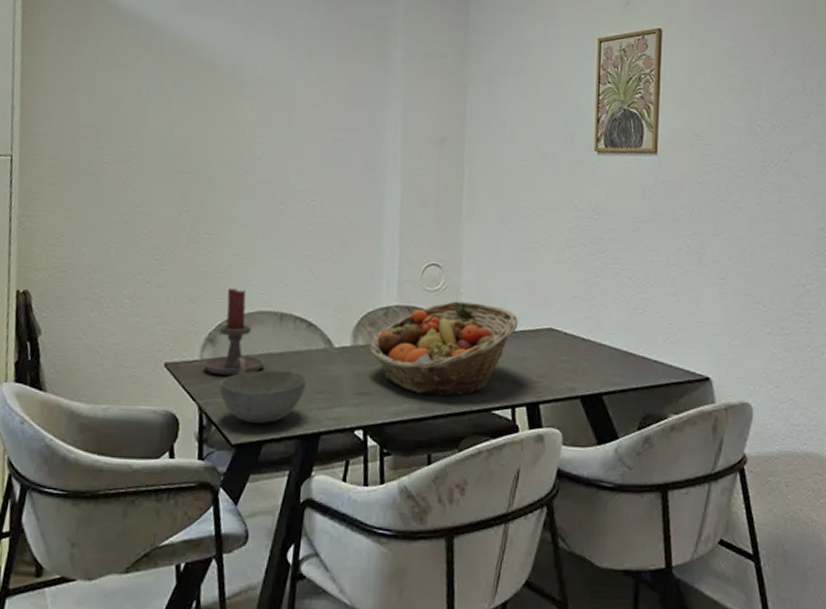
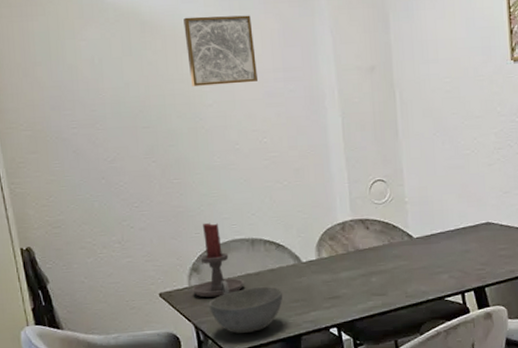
wall art: none [242,60,319,139] -> present [183,15,258,88]
fruit basket: present [369,301,519,396] -> none [332,208,460,292]

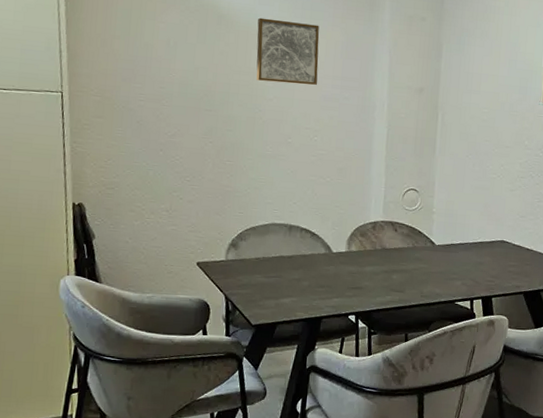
candle holder: present [192,222,244,298] -> none [228,204,277,273]
bowl: present [208,286,283,334] -> none [241,268,311,310]

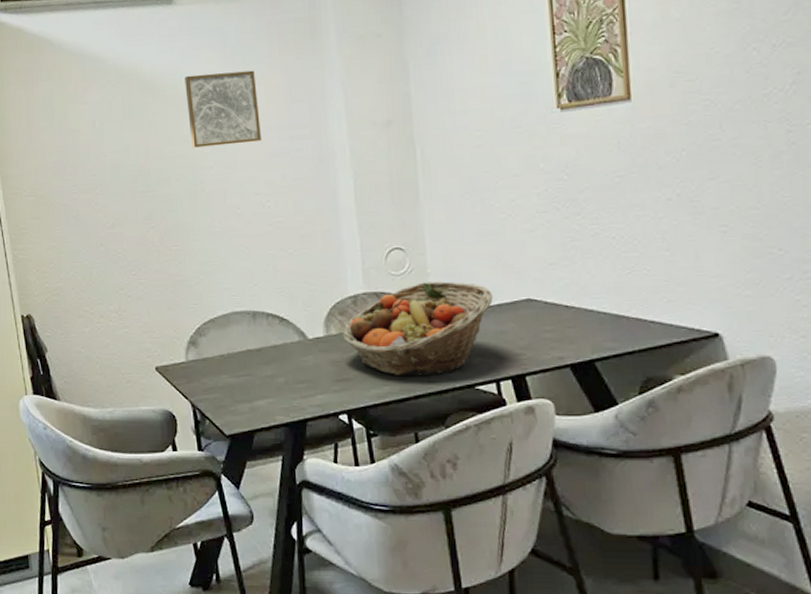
fruit basket: none [360,218,479,291] -> present [342,281,494,376]

